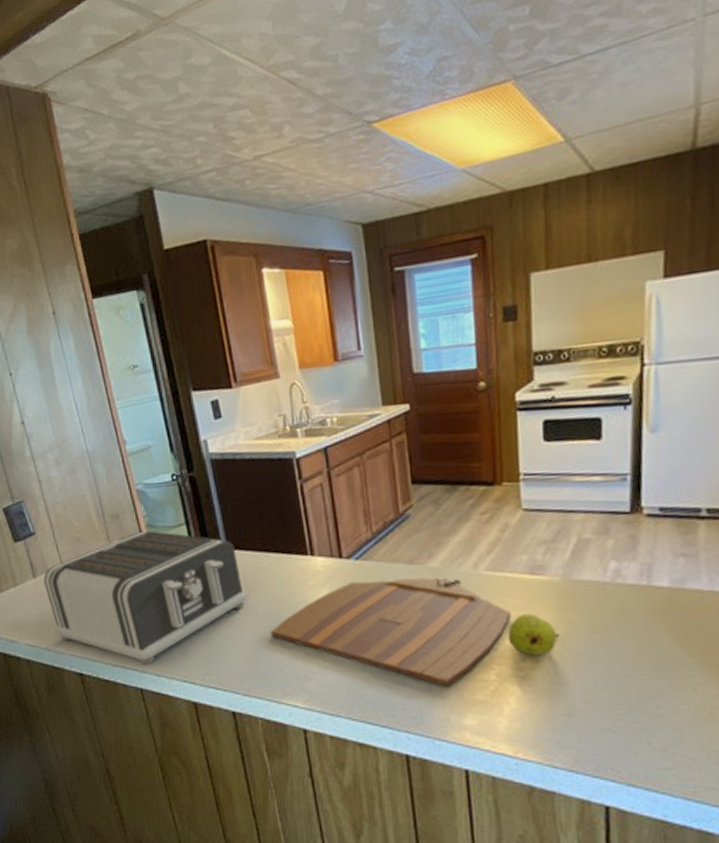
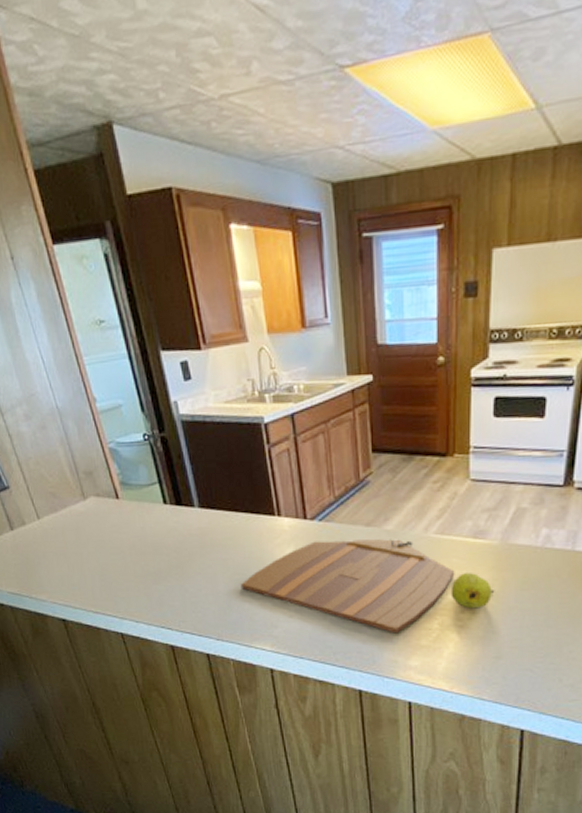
toaster: present [43,530,247,666] -> none [21,488,218,613]

